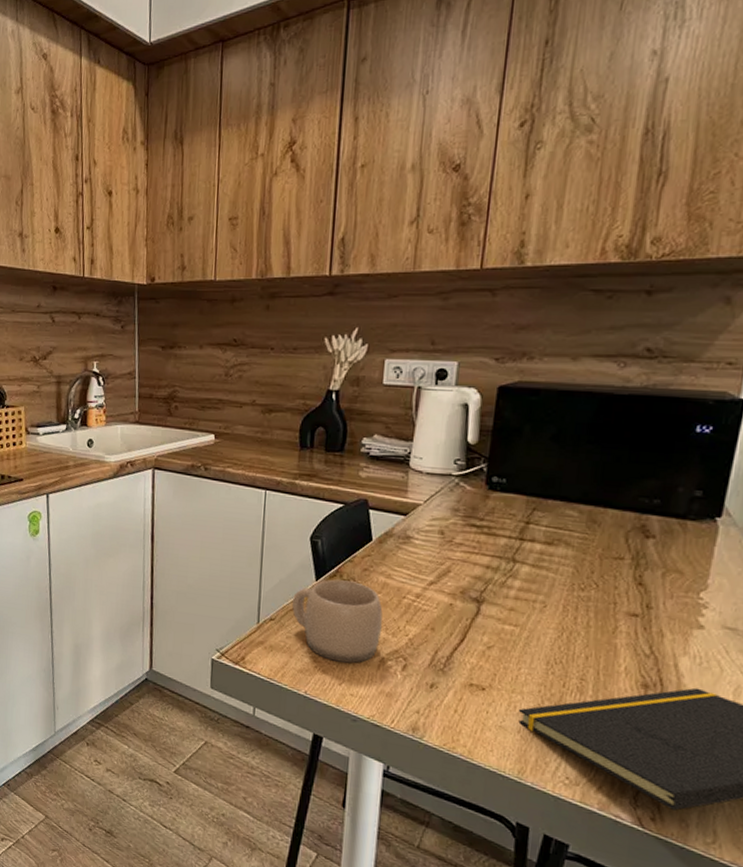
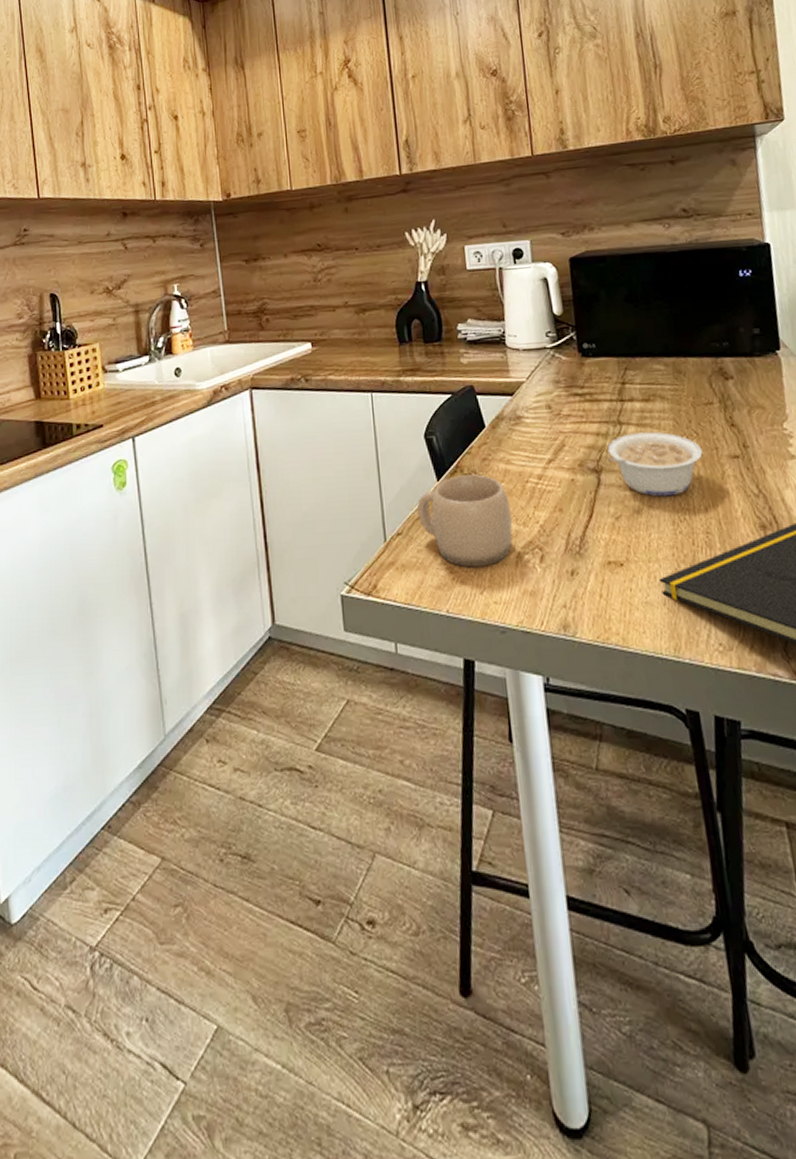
legume: none [490,572,598,639] -> present [605,431,703,497]

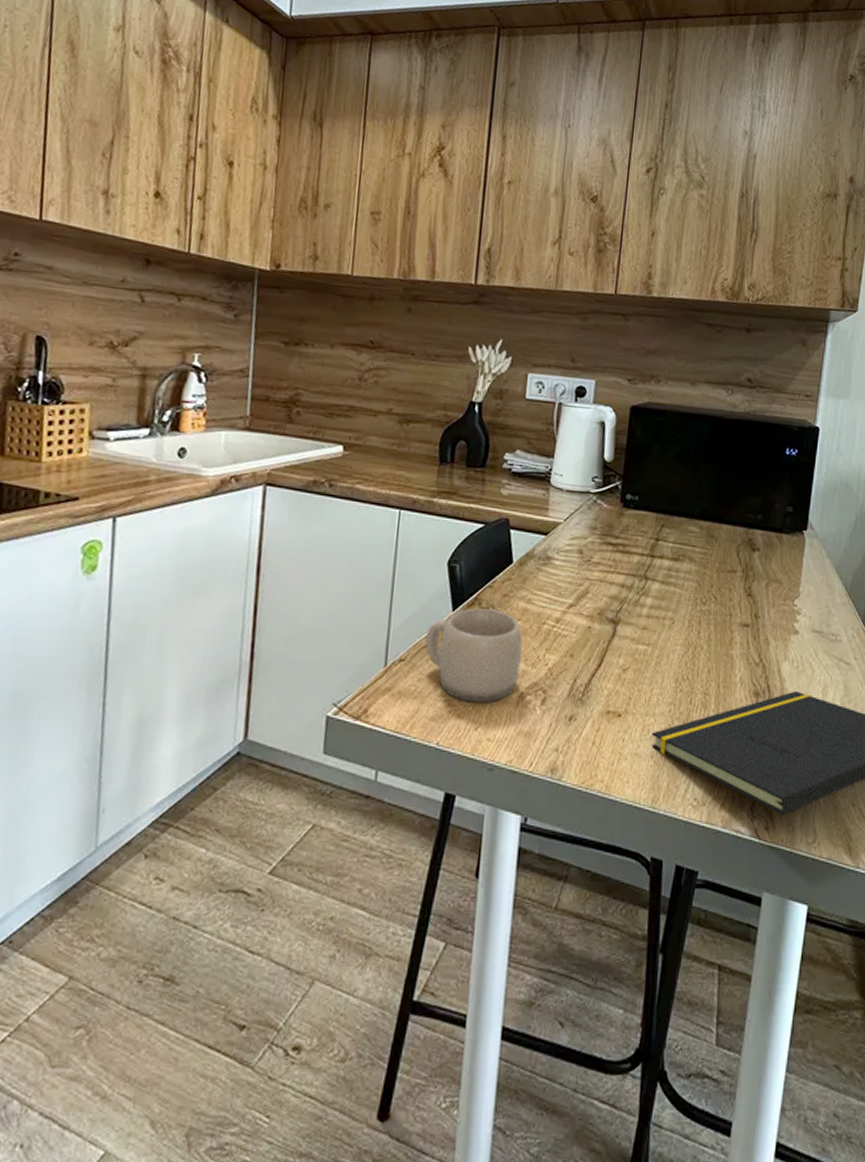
legume: present [605,431,703,497] -> none [625,589,717,655]

